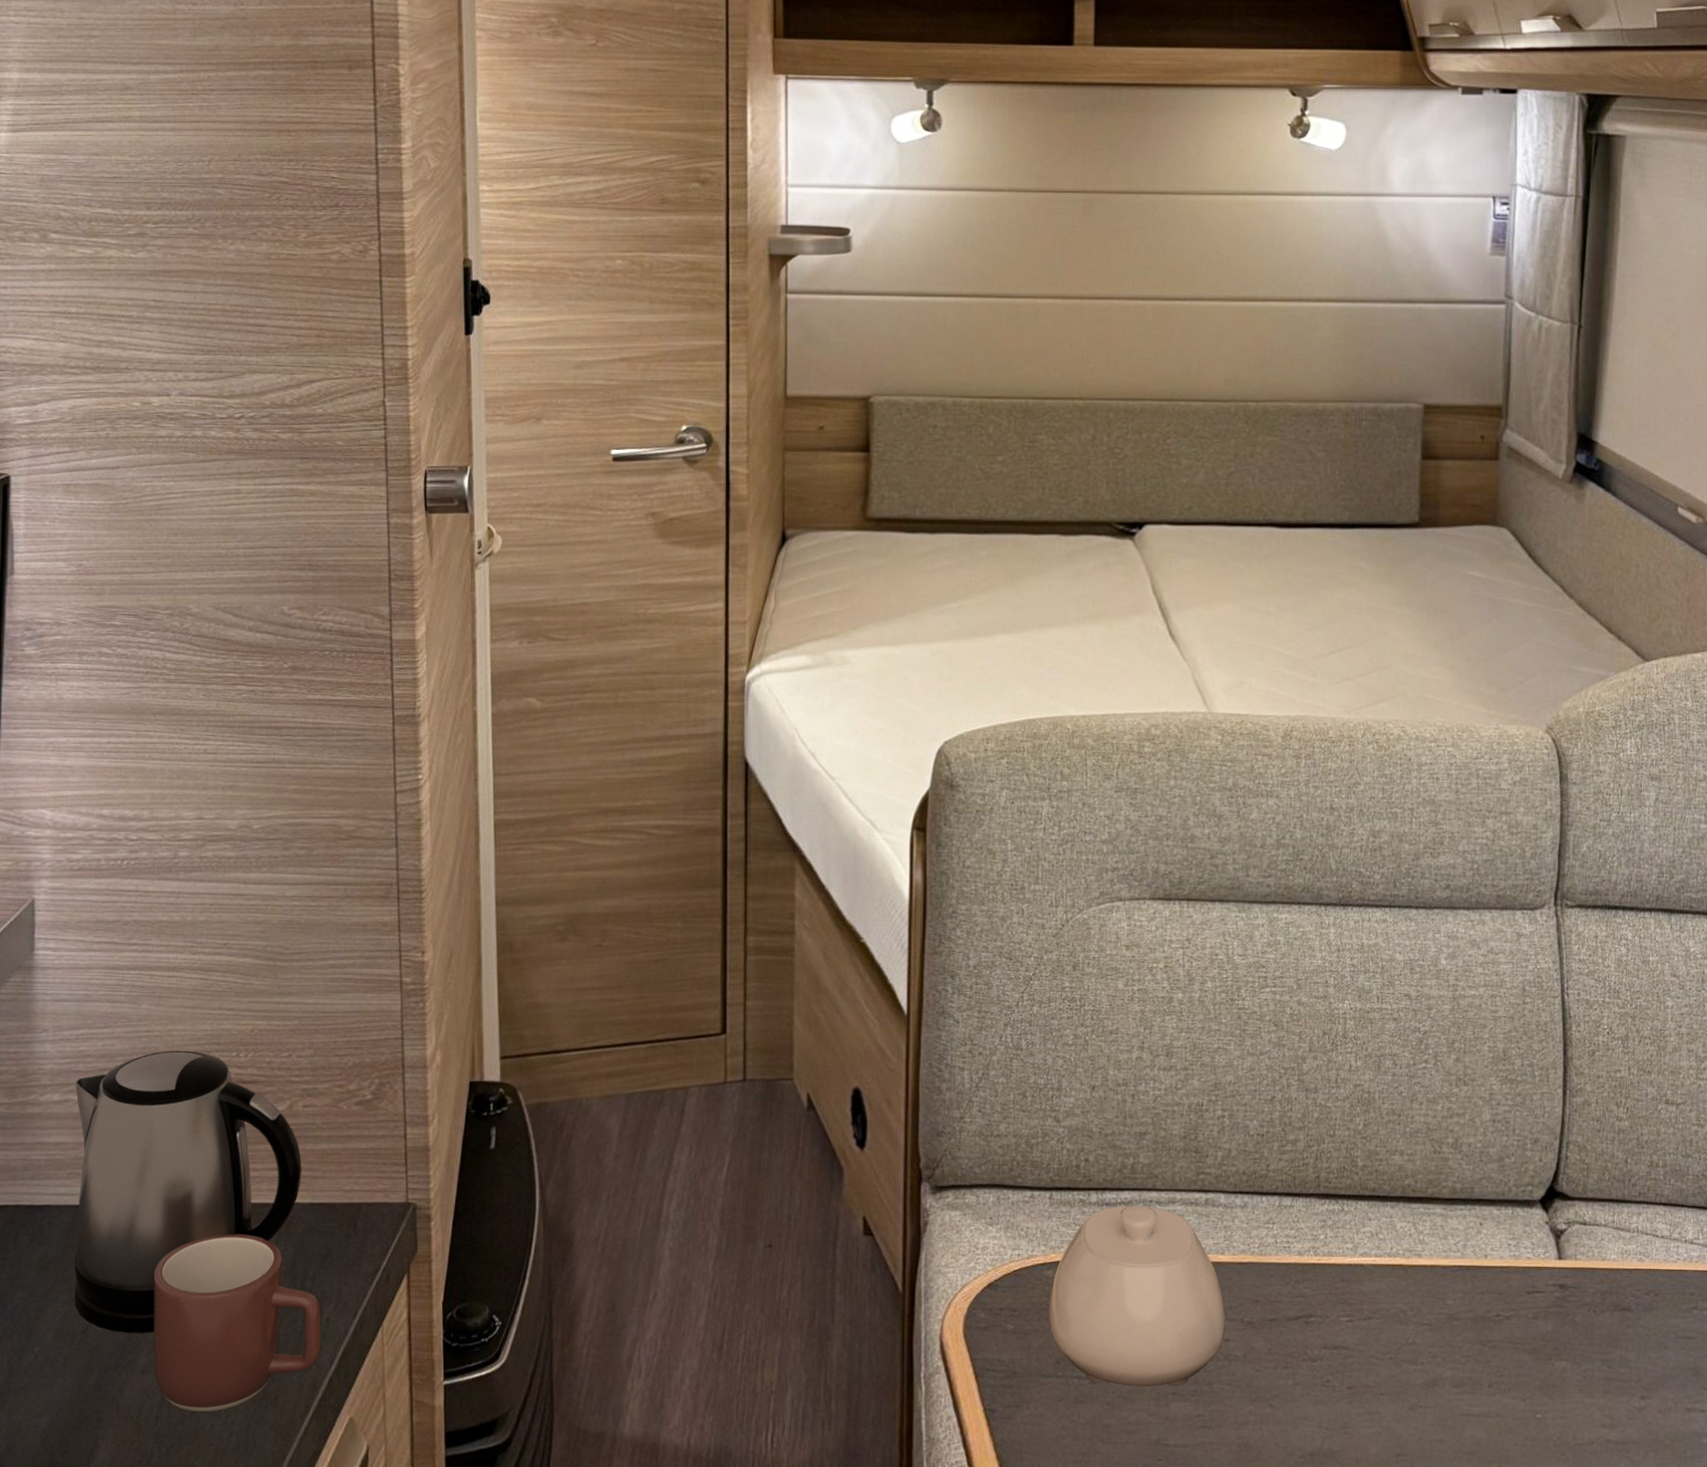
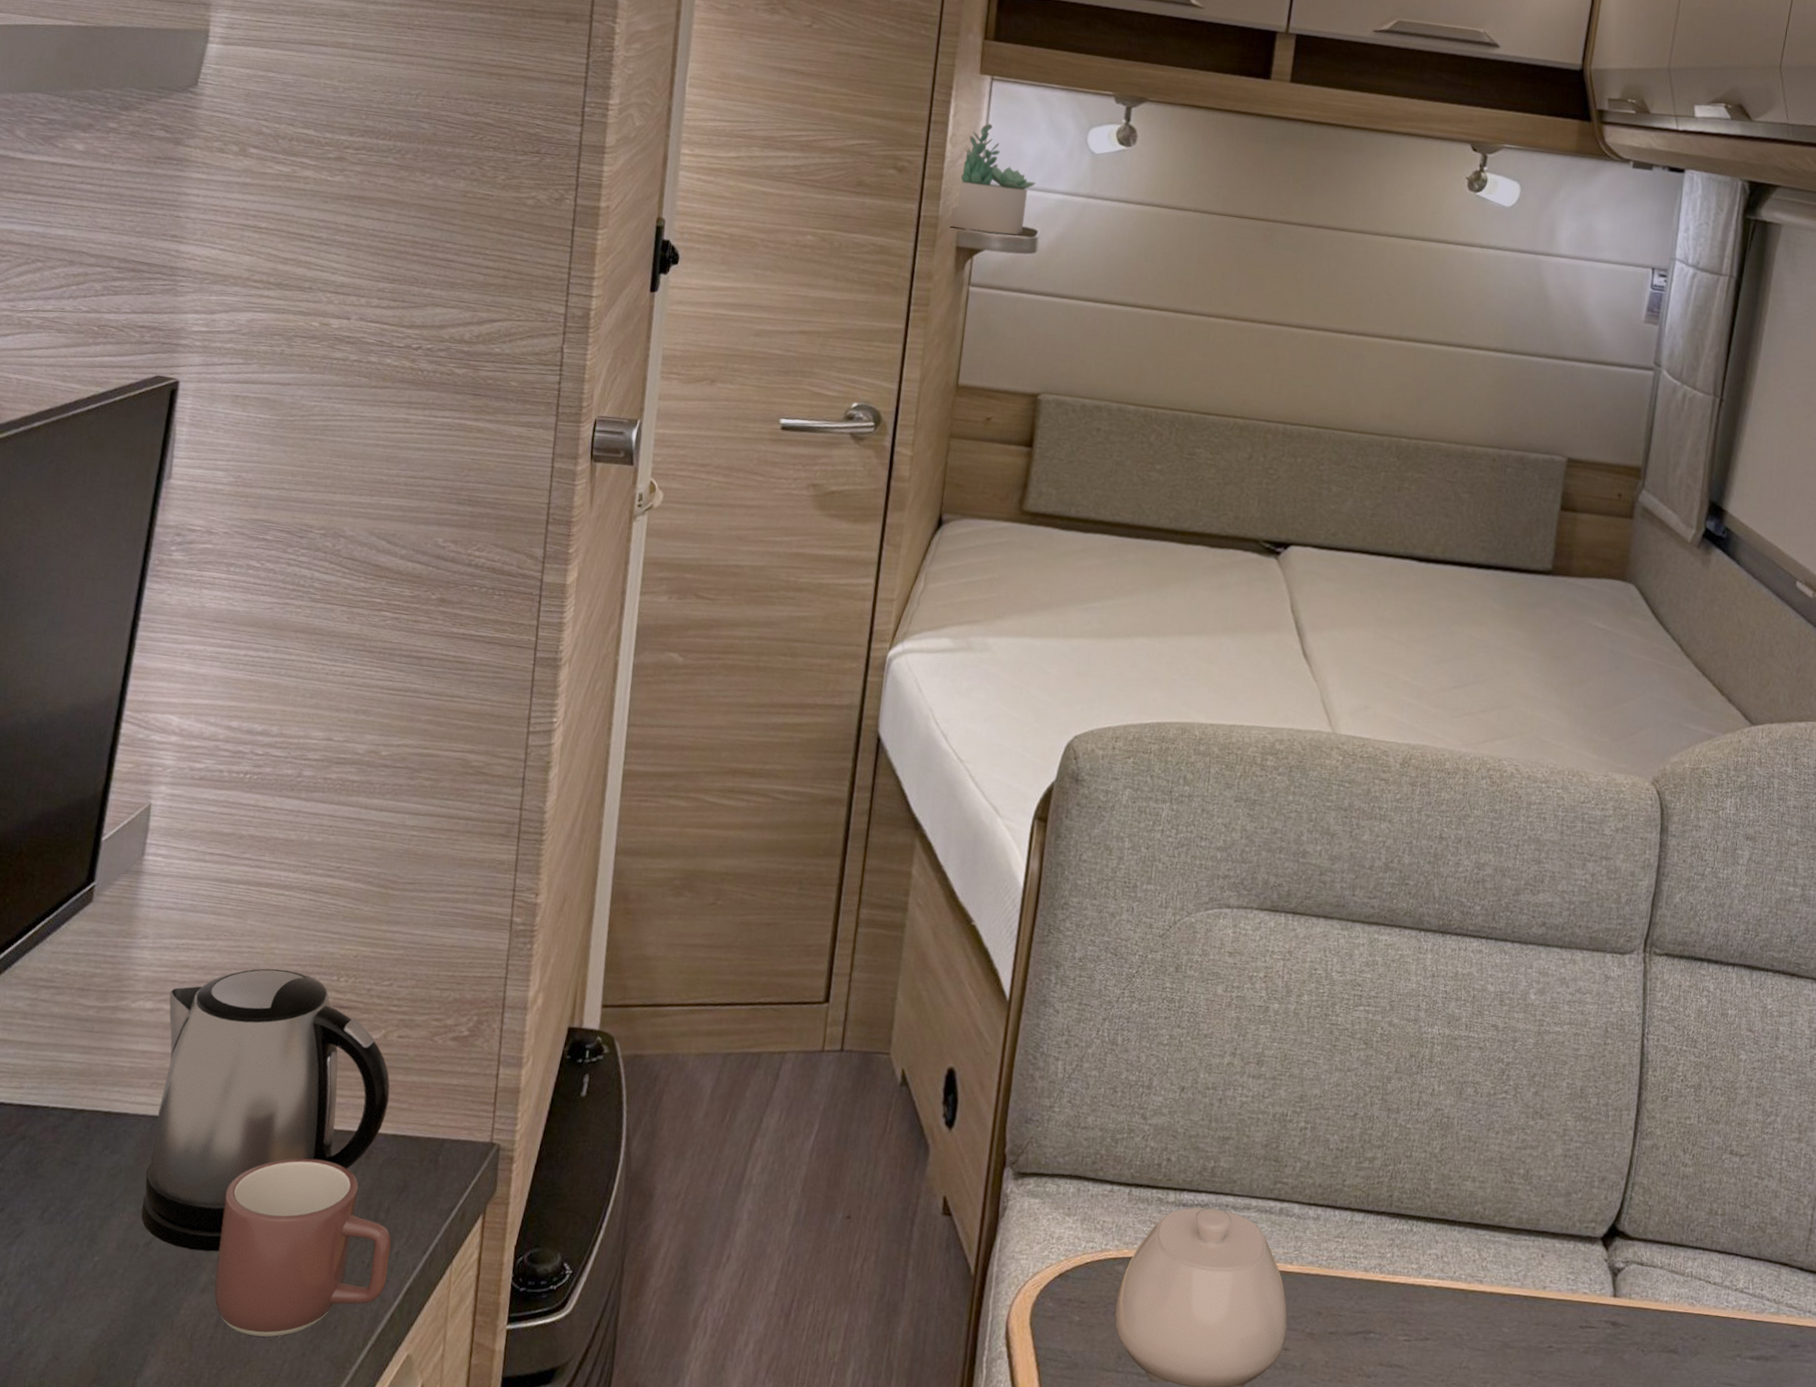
succulent plant: none [759,125,843,236] -> present [949,124,1036,235]

